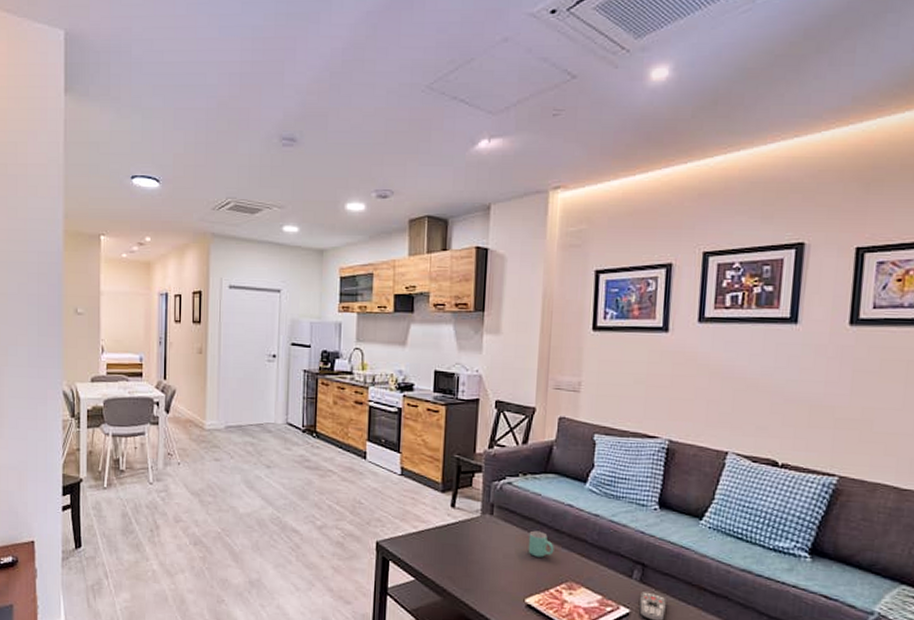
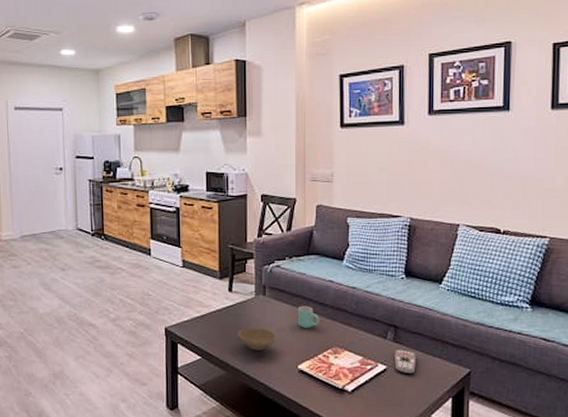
bowl: none [458,549,502,578] -> present [238,327,276,351]

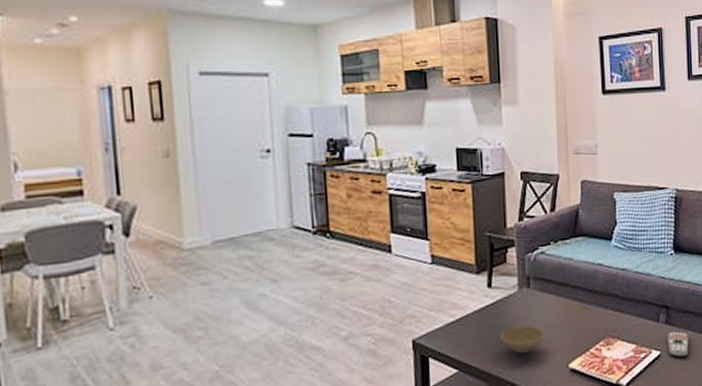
mug: present [297,305,320,328] -> none [565,294,590,321]

